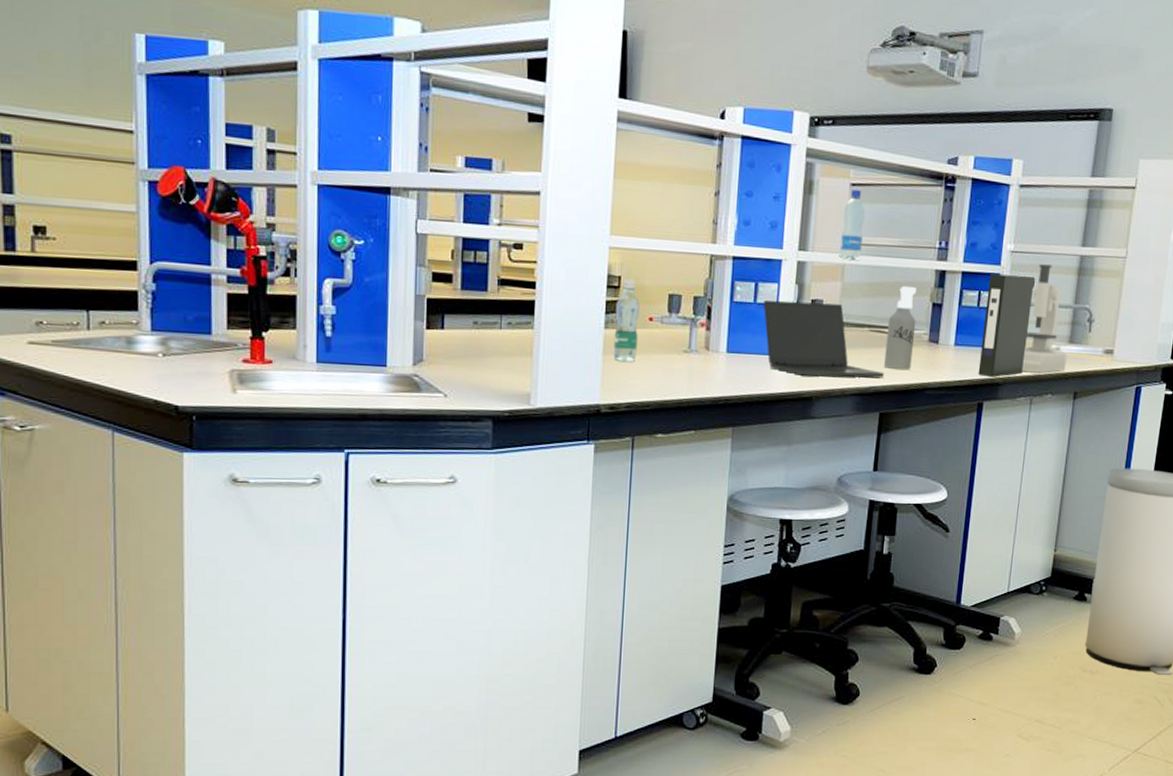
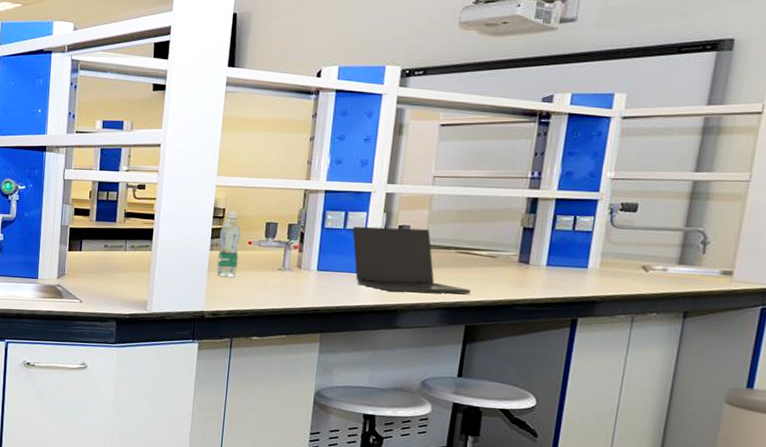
bottle: present [839,190,865,262] -> none [428,130,454,192]
spray bottle: present [884,285,916,370] -> none [471,212,506,288]
binder: present [978,274,1035,377] -> none [572,200,639,296]
microscope: present [1022,264,1067,373] -> none [622,190,676,293]

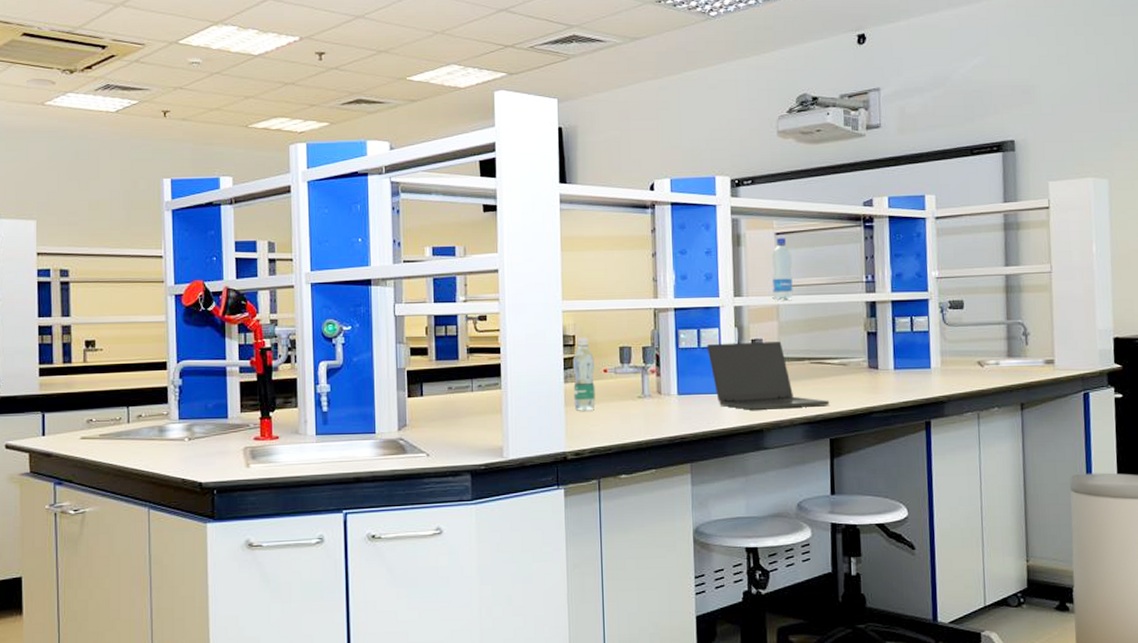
bottle: none [428,130,454,192] -> present [771,238,793,302]

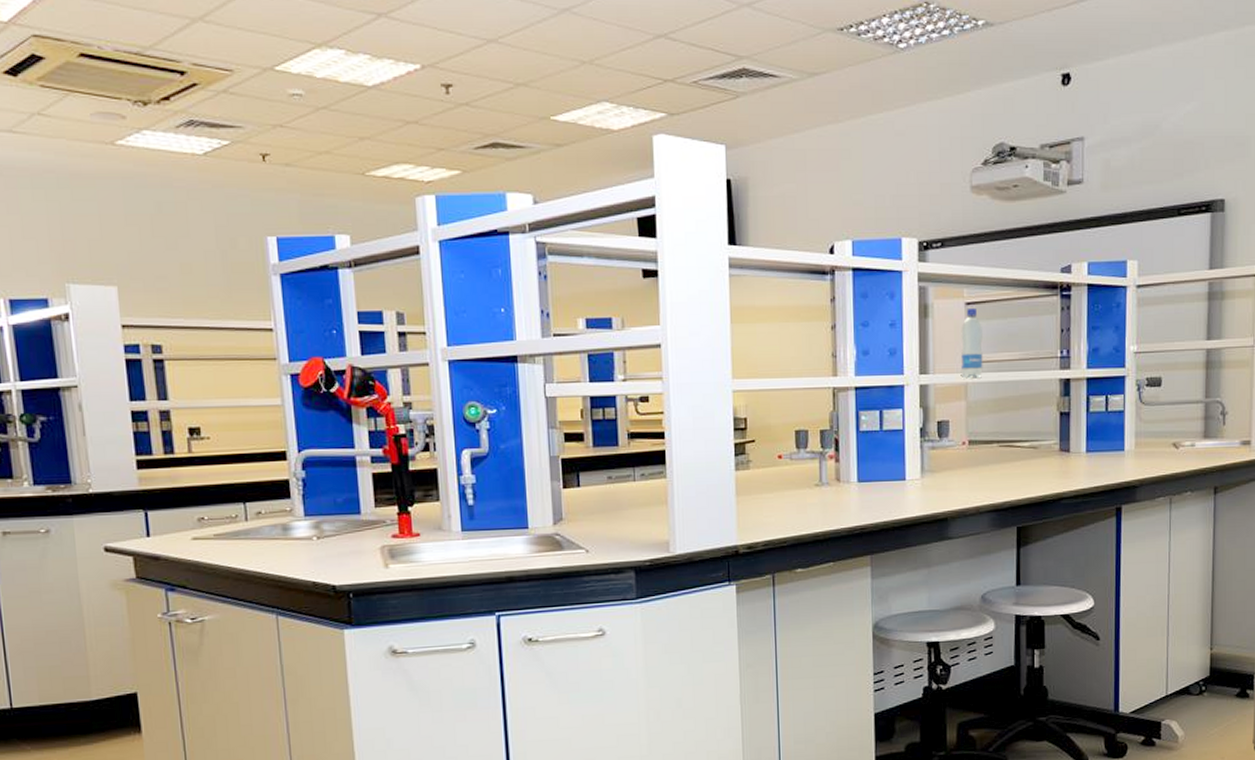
bottle: present [572,337,596,411] -> none [744,420,769,501]
laptop: present [706,341,830,410] -> none [889,423,1018,498]

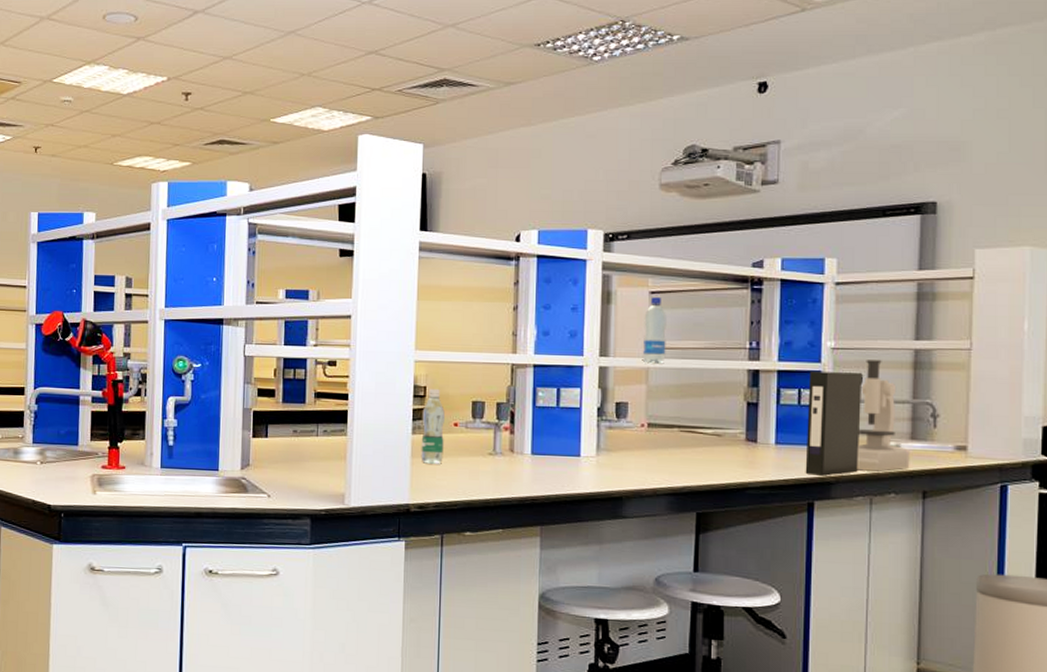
bottle: none [744,420,769,501] -> present [421,389,445,464]
binder: none [1113,376,1162,480] -> present [805,372,863,476]
microscope: none [1158,362,1203,472] -> present [856,360,910,472]

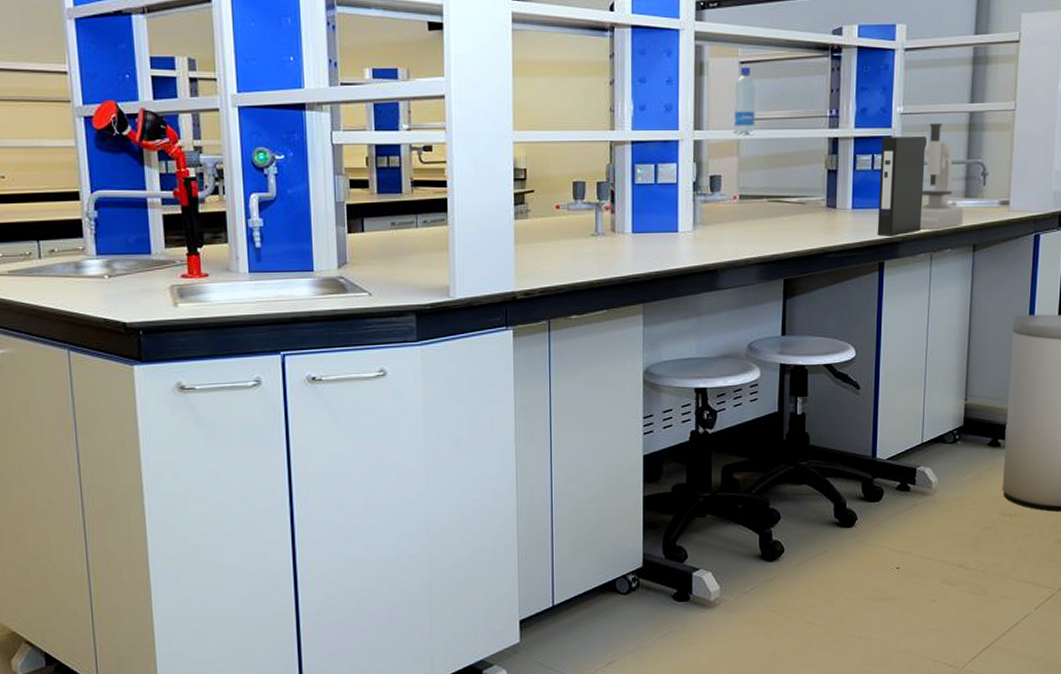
bottle: present [421,389,445,464] -> none [523,171,547,249]

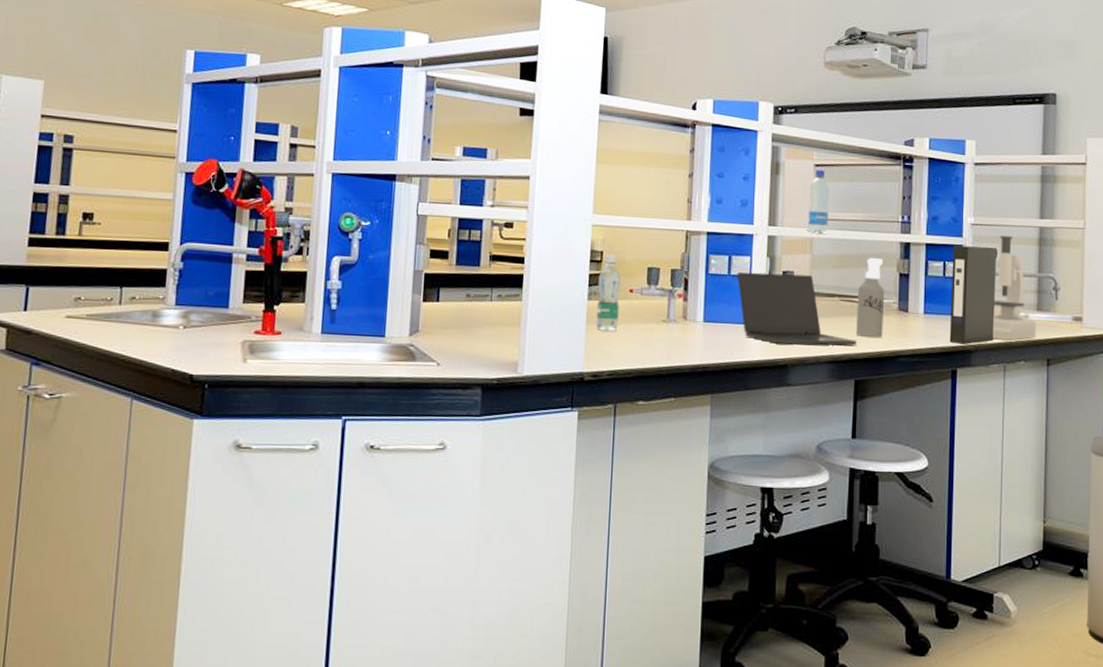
bottle: none [523,171,547,249] -> present [596,254,621,331]
laptop: none [663,178,786,249] -> present [737,271,858,346]
spray bottle: none [785,155,813,237] -> present [856,257,885,338]

